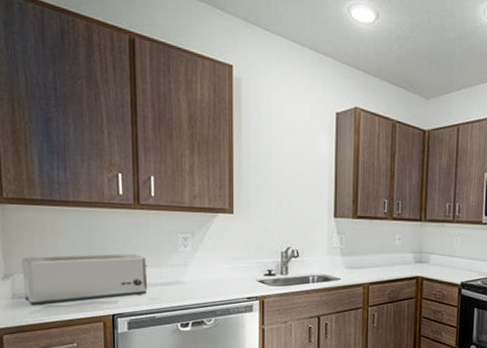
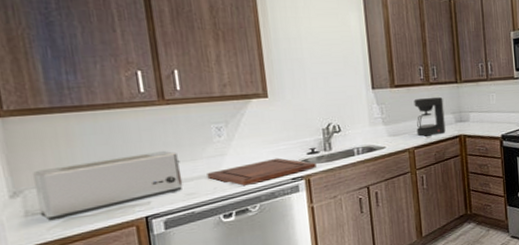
cutting board: none [170,275,271,299] -> present [207,157,316,187]
coffee maker: none [373,233,405,274] -> present [414,97,446,137]

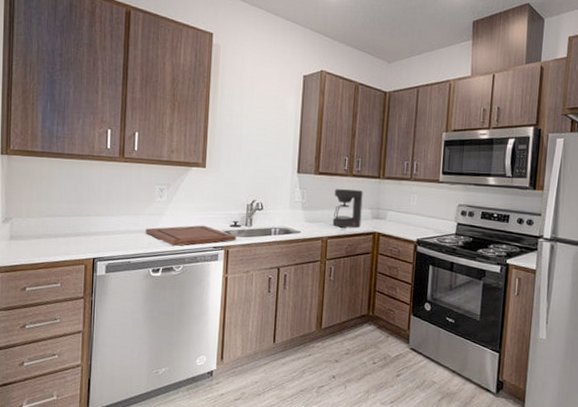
toaster: present [33,150,183,221] -> none [20,202,127,248]

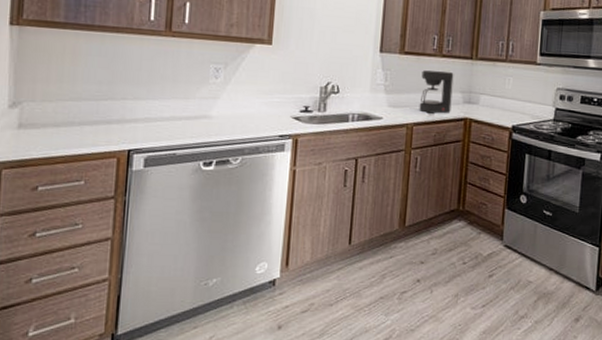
cutting board: present [145,225,236,247] -> none [196,110,307,136]

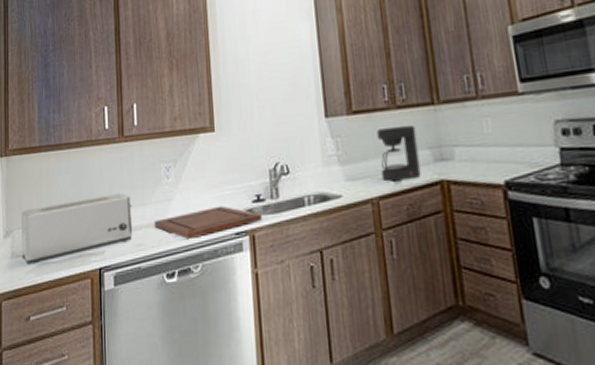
toaster: none [32,83,173,138] -> present [21,192,133,265]
cutting board: none [196,110,307,136] -> present [154,205,262,240]

